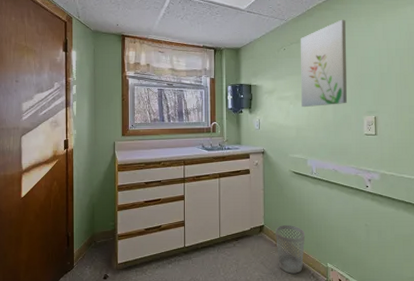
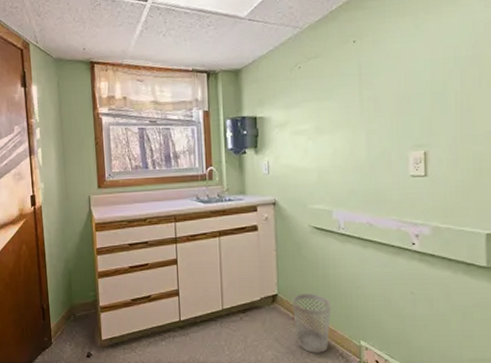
wall art: present [301,19,348,108] -> none [321,21,387,144]

